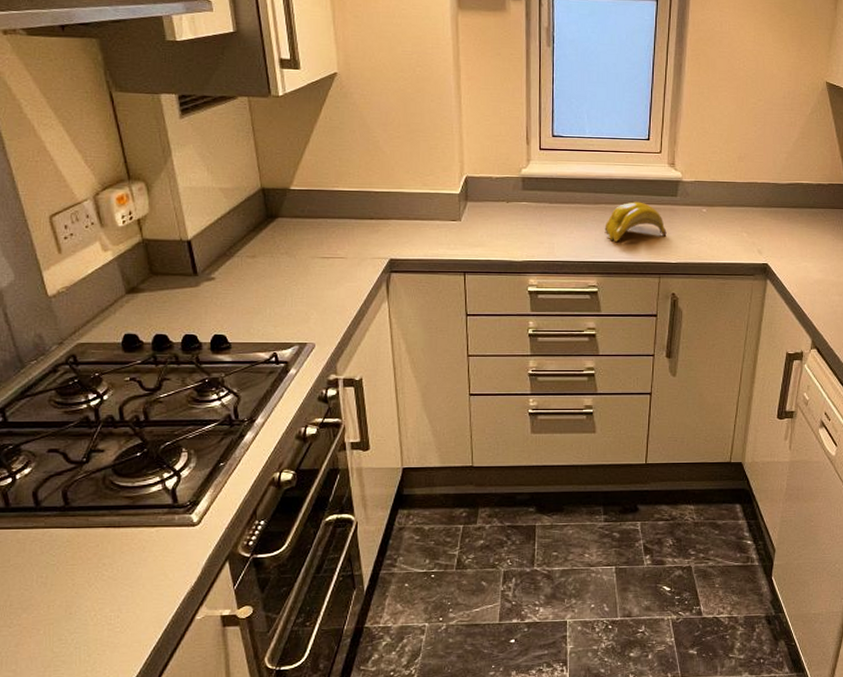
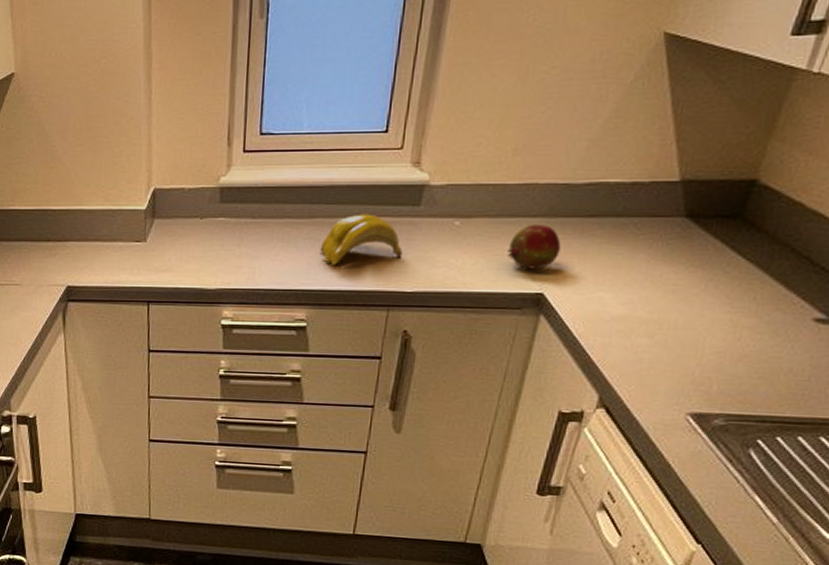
fruit: none [741,213,776,246] -> present [507,225,561,269]

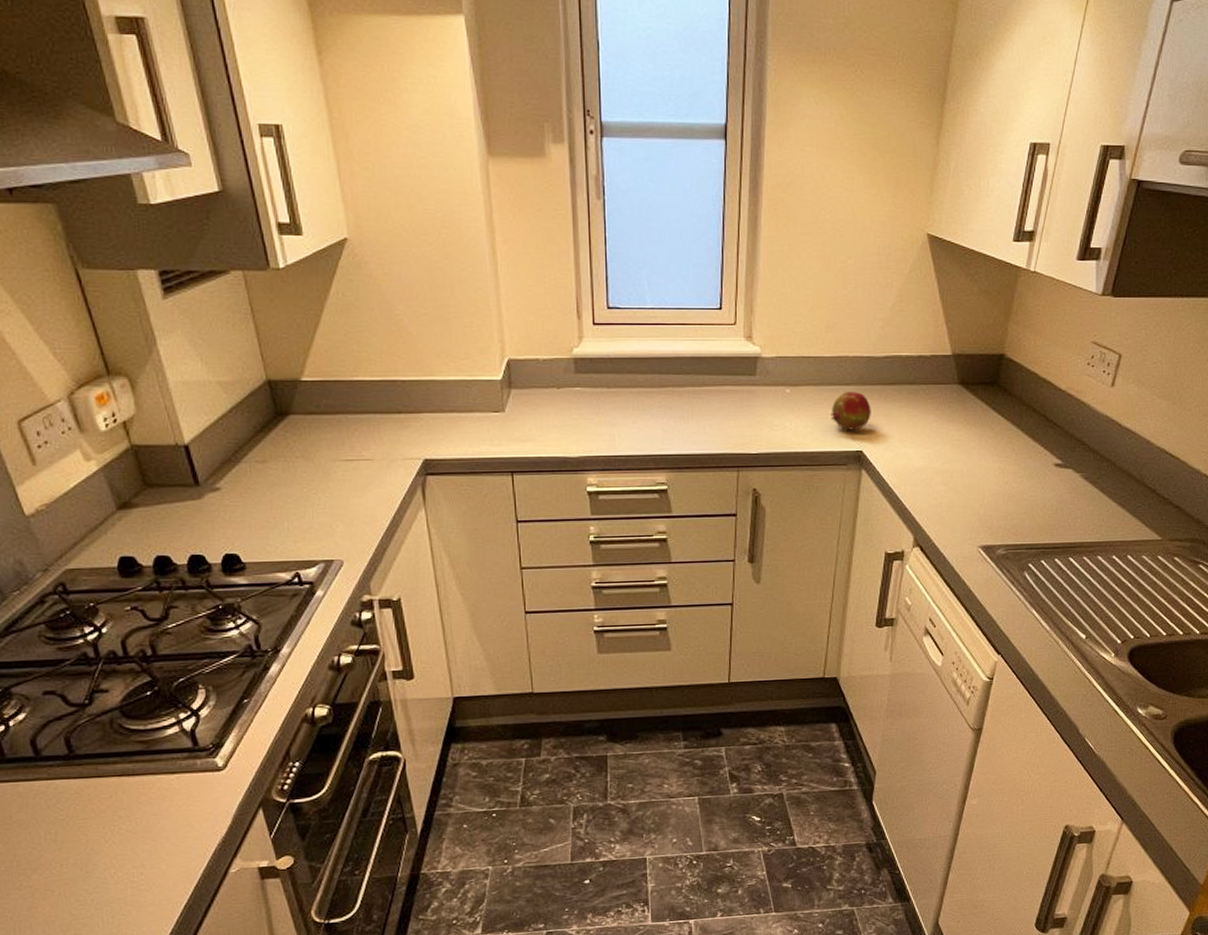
banana: present [320,214,403,265] -> none [673,383,745,431]

